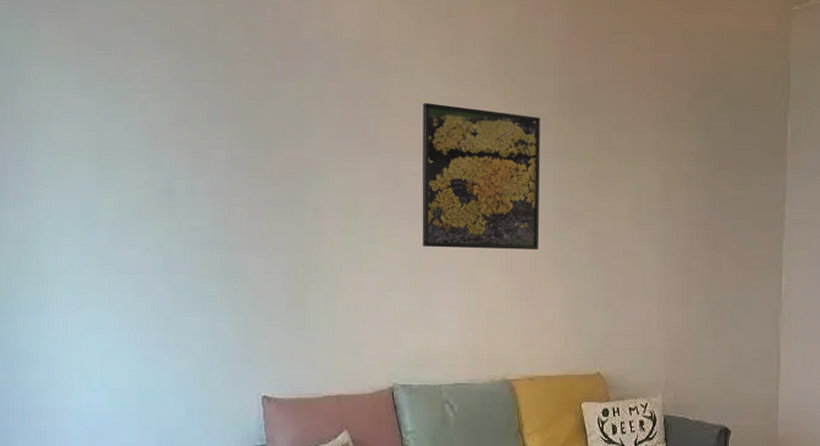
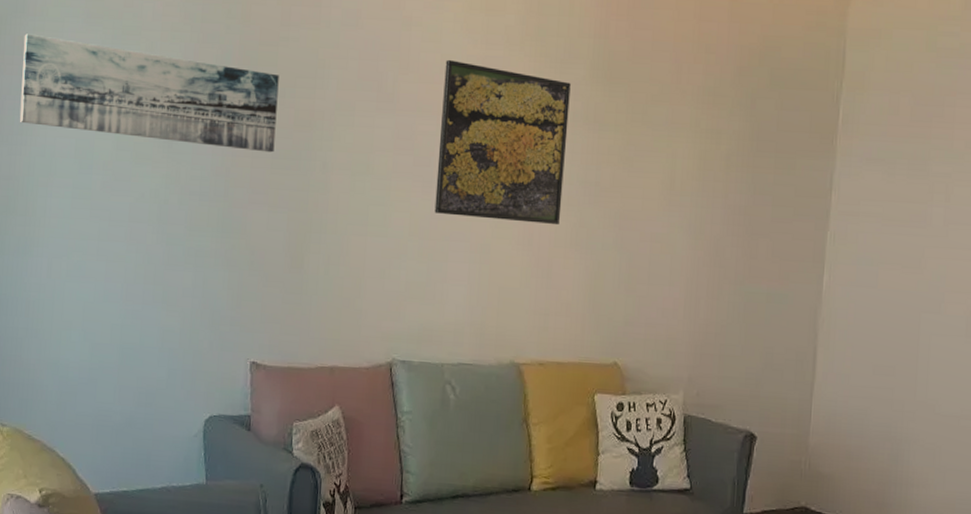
wall art: none [21,102,268,200] -> present [19,34,279,153]

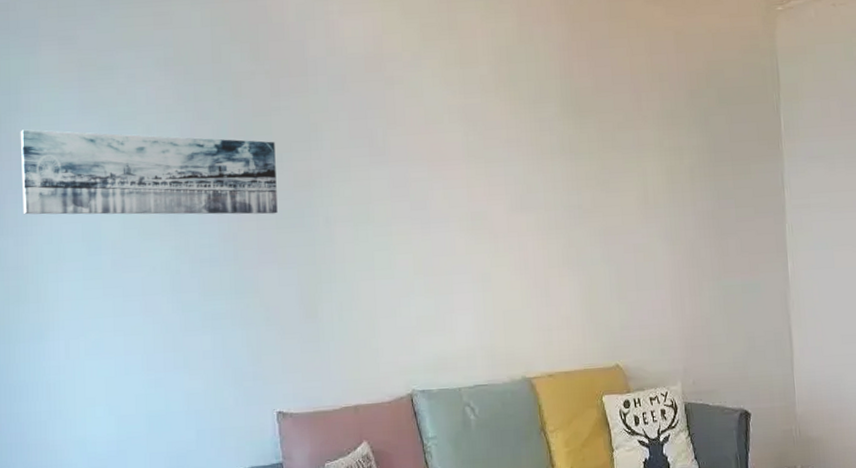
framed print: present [434,59,571,225] -> none [429,111,551,251]

